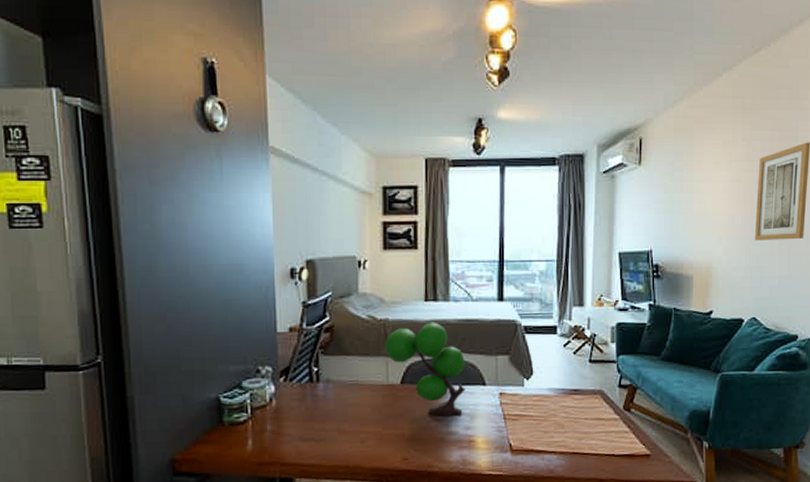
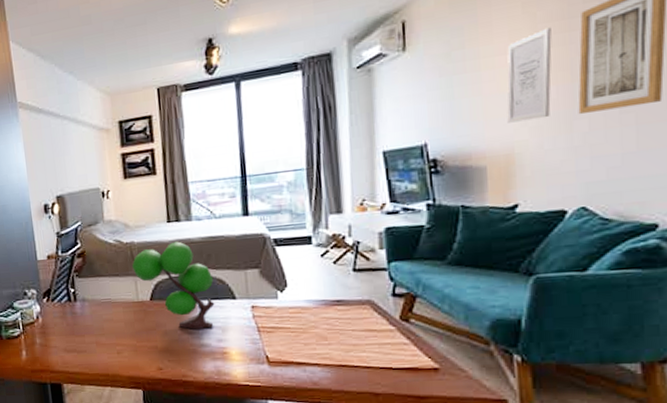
wall art: none [709,166,740,241] -> present [507,27,552,123]

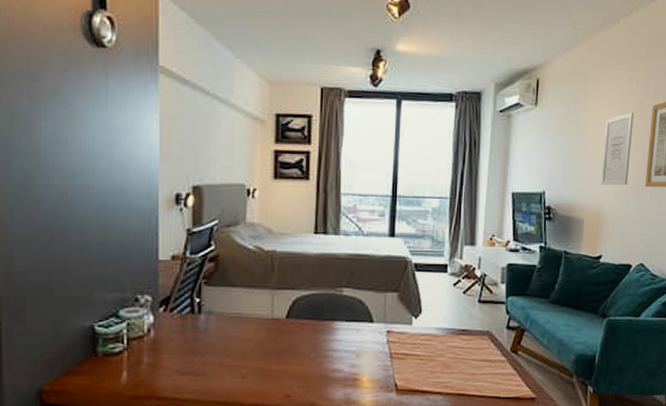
plant: present [132,241,215,330] -> none [271,255,354,353]

